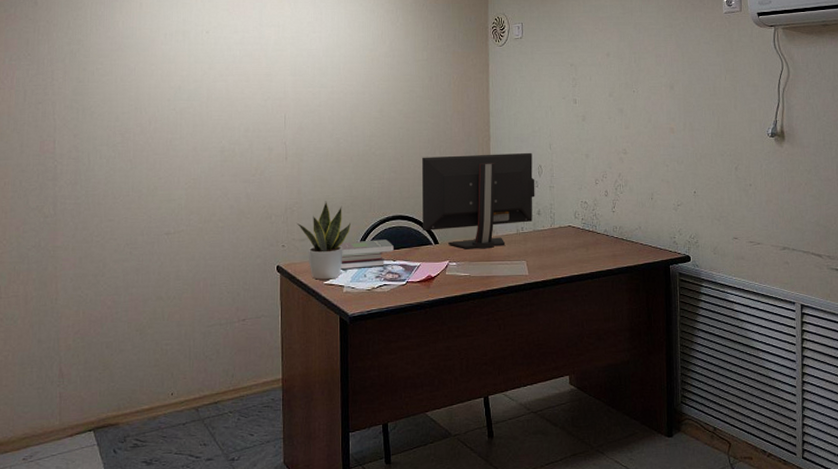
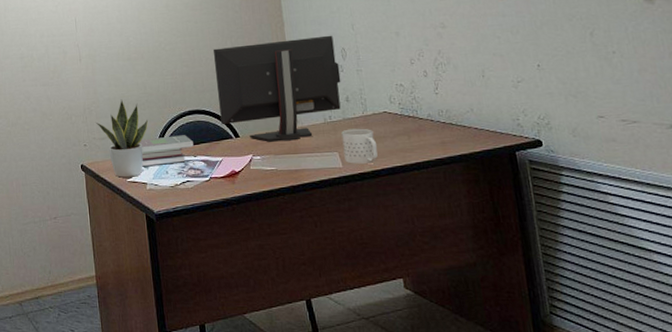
mug: none [531,240,560,273] -> present [341,128,378,165]

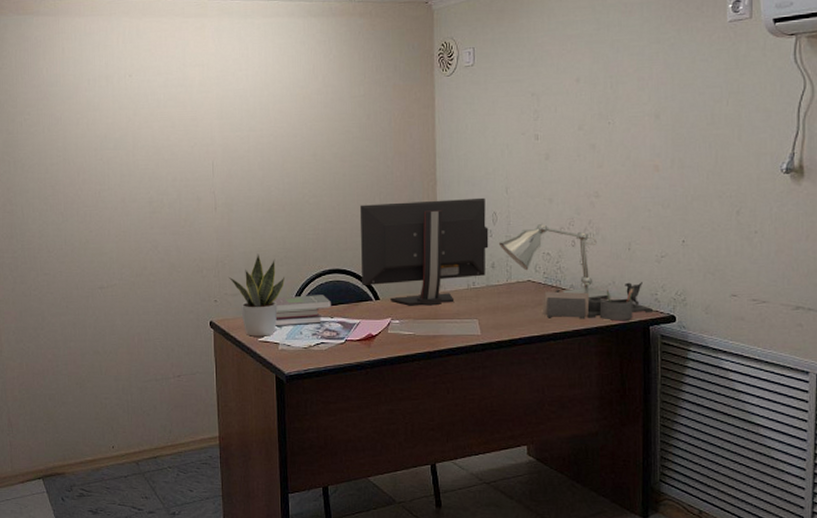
mug: present [341,128,378,165] -> none [483,296,518,333]
desk lamp: none [350,56,472,128] -> present [498,223,611,301]
desk organizer: none [400,108,518,148] -> present [543,282,654,320]

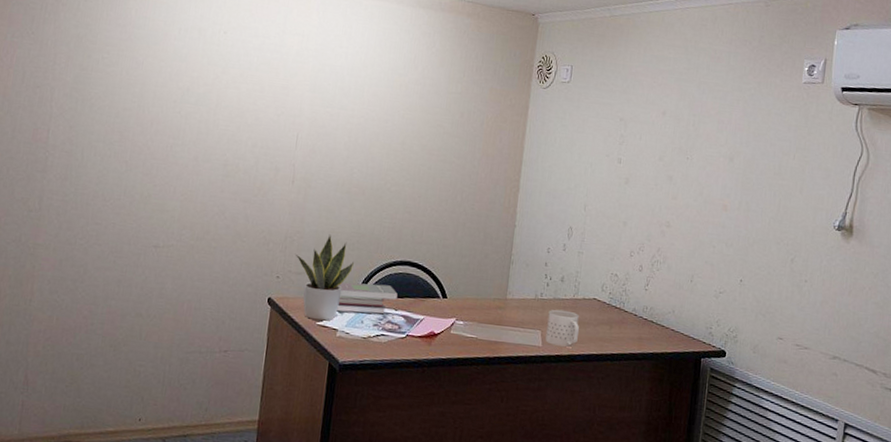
computer monitor: present [360,197,489,306] -> none [431,200,564,312]
mug: none [483,296,518,333] -> present [545,309,580,348]
desk lamp: present [498,223,611,301] -> none [570,244,670,329]
desk organizer: present [543,282,654,320] -> none [604,311,707,350]

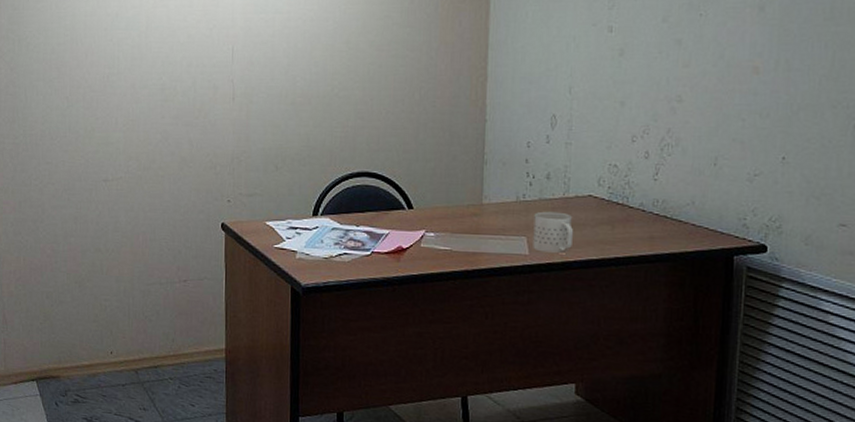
potted plant: present [295,234,354,321] -> none [244,151,306,243]
books: present [337,282,398,315] -> none [293,199,358,233]

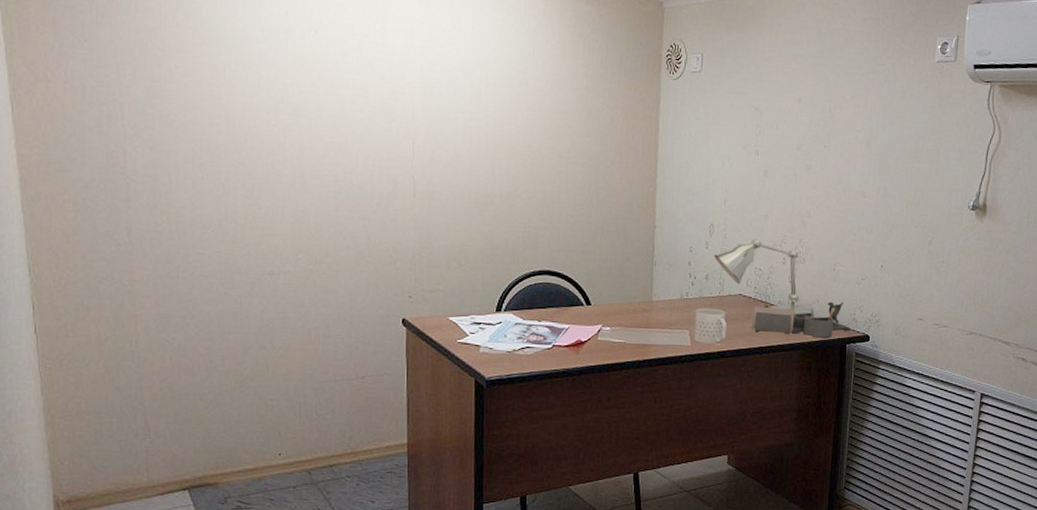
desk lamp: none [556,129,689,224] -> present [713,238,815,318]
desk organizer: none [604,203,740,248] -> present [751,301,851,338]

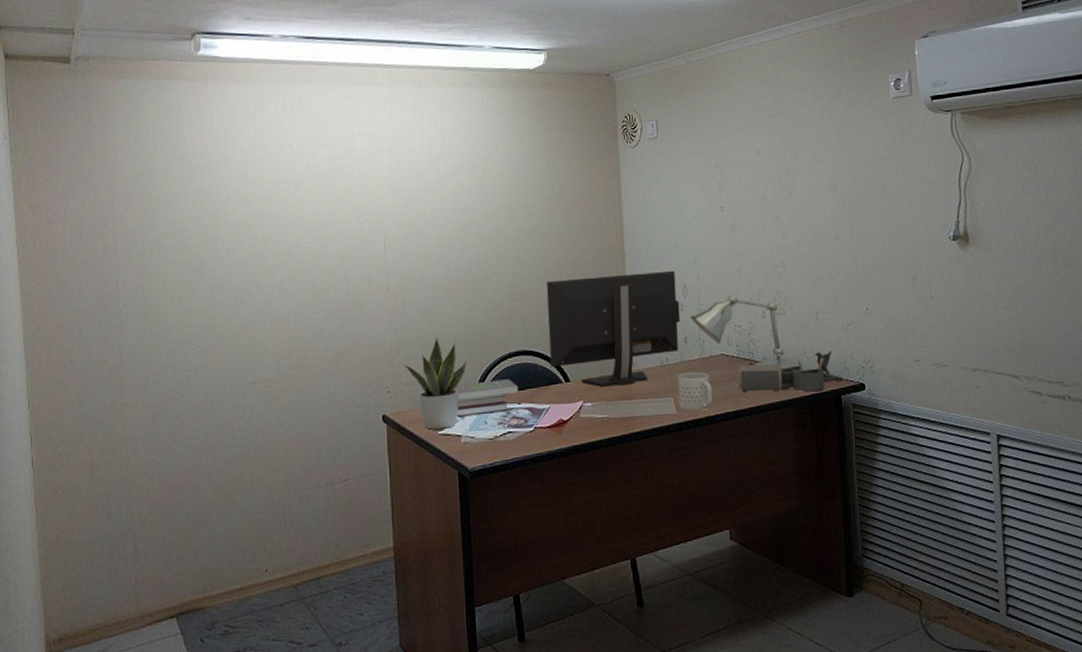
potted plant: none [426,248,490,338] -> present [403,337,467,430]
books: none [477,296,539,328] -> present [455,379,518,417]
computer monitor: none [574,205,705,314] -> present [547,270,681,387]

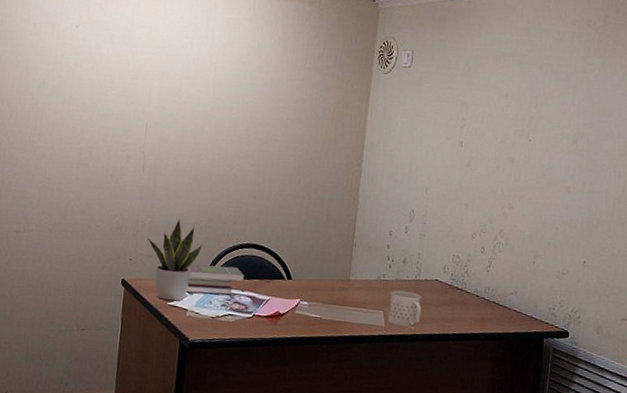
computer monitor: present [547,270,681,387] -> none [277,185,406,292]
desk lamp: present [690,295,803,372] -> none [412,226,512,309]
desk organizer: present [736,351,844,393] -> none [446,292,550,330]

